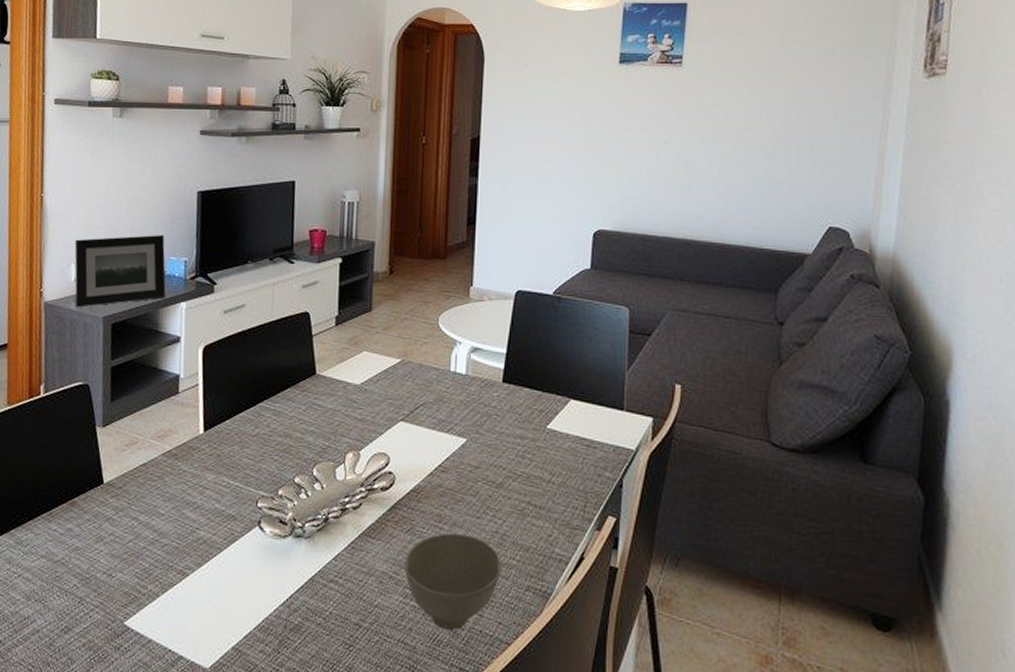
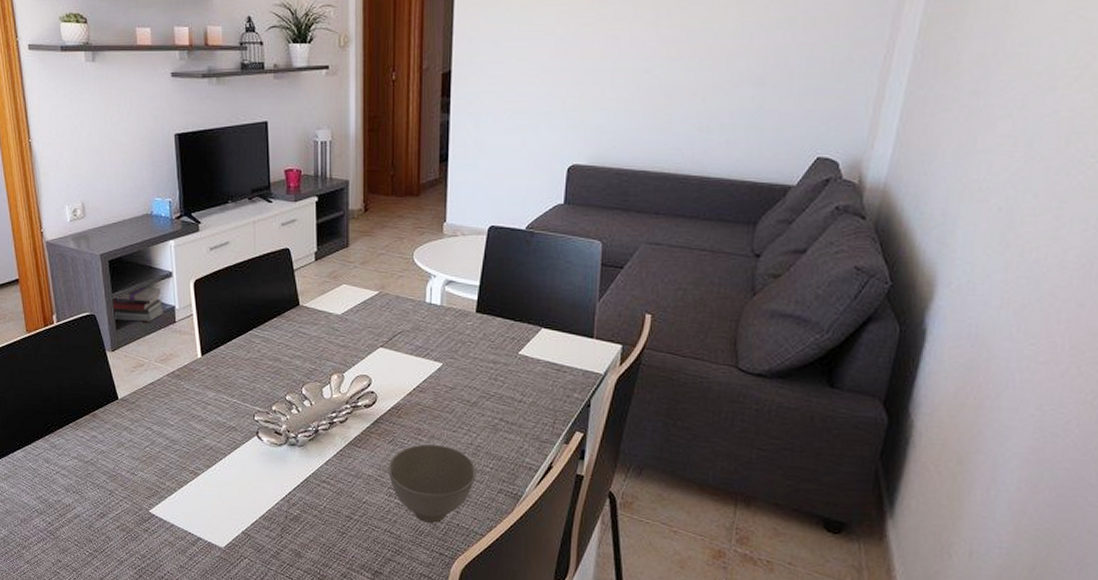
picture frame: present [74,235,166,308] -> none [65,177,154,246]
books: none [108,352,167,394] -> present [111,286,164,323]

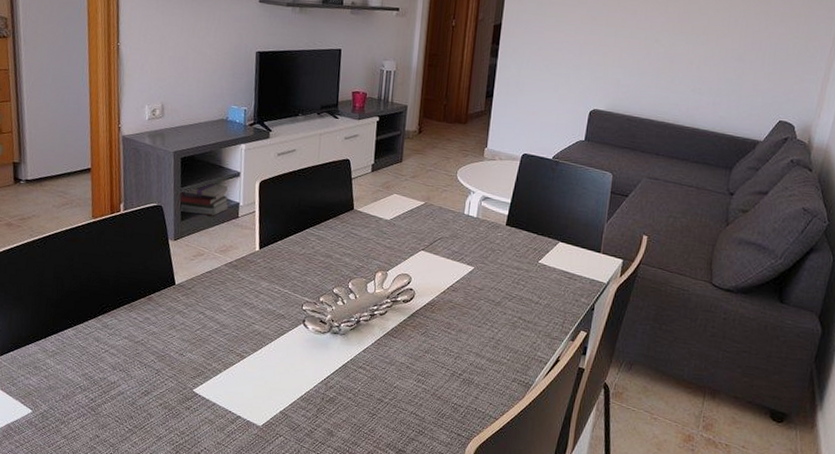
bowl: present [388,444,476,523] -> none [418,337,495,407]

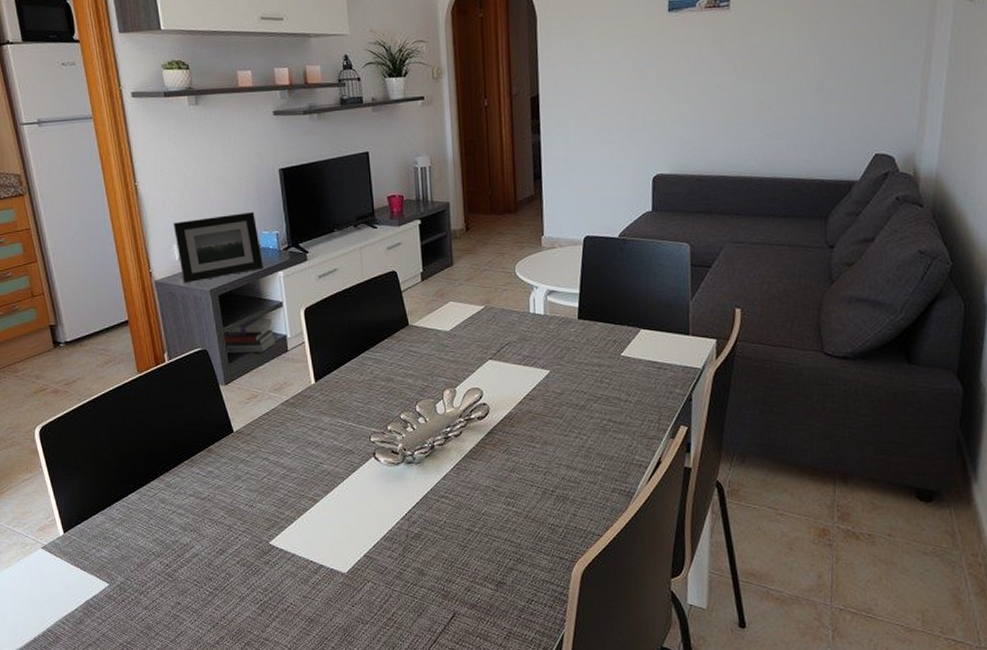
picture frame: none [148,84,228,143] -> present [173,212,263,284]

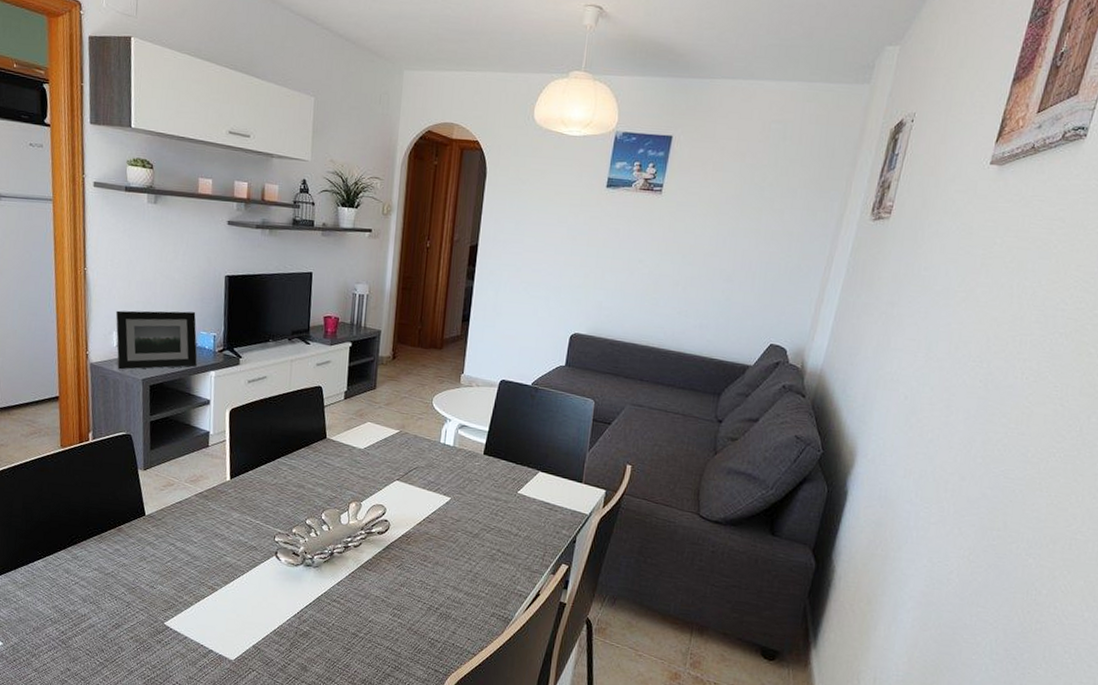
books: present [223,318,276,354] -> none [147,410,198,445]

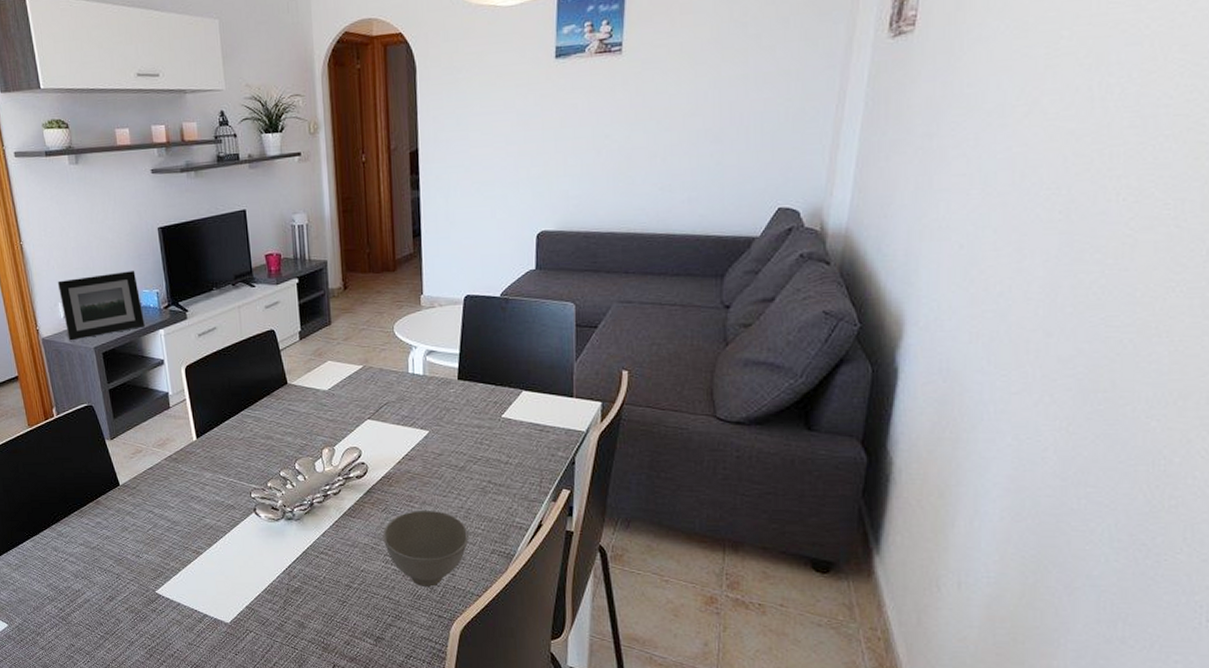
bowl: none [394,570,473,642] -> present [382,511,469,587]

